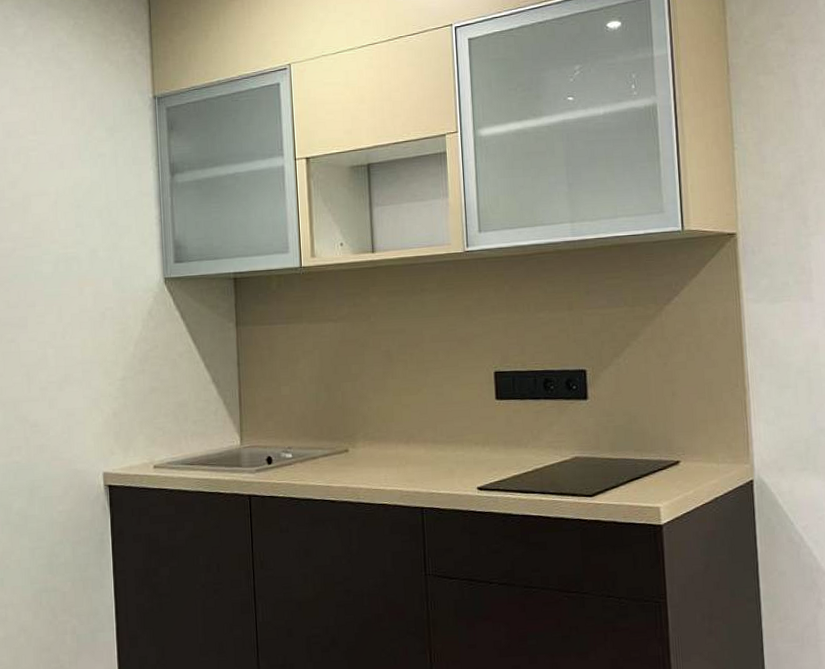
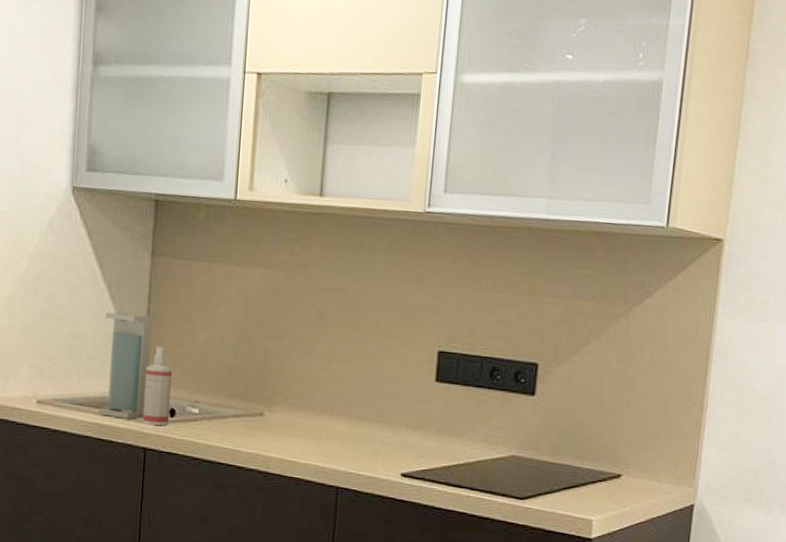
soap dispenser: none [203,378,245,472] -> present [98,312,152,419]
spray bottle: none [242,403,267,475] -> present [142,346,172,426]

